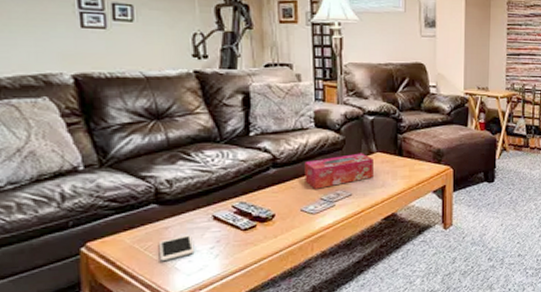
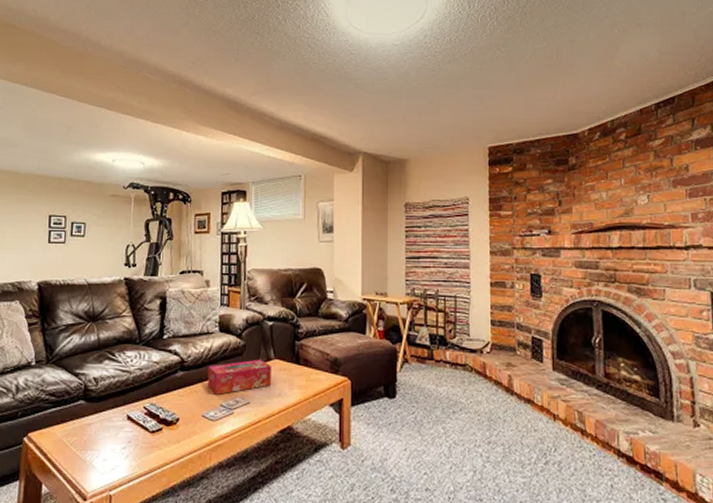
cell phone: present [160,235,195,262] -> none [82,433,110,458]

